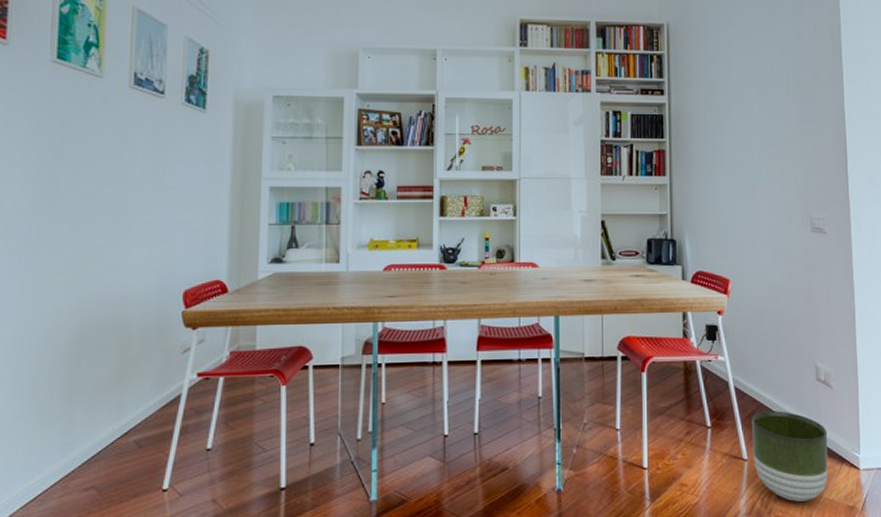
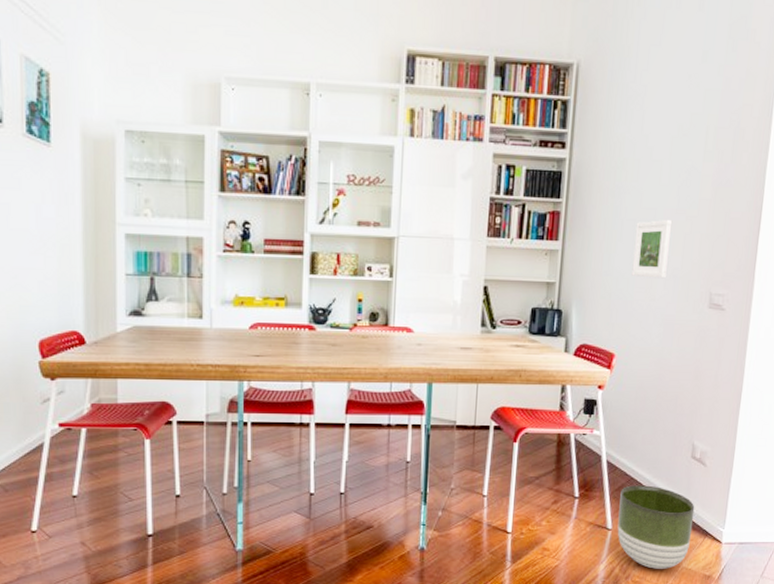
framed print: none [735,153,769,206] -> present [631,220,673,279]

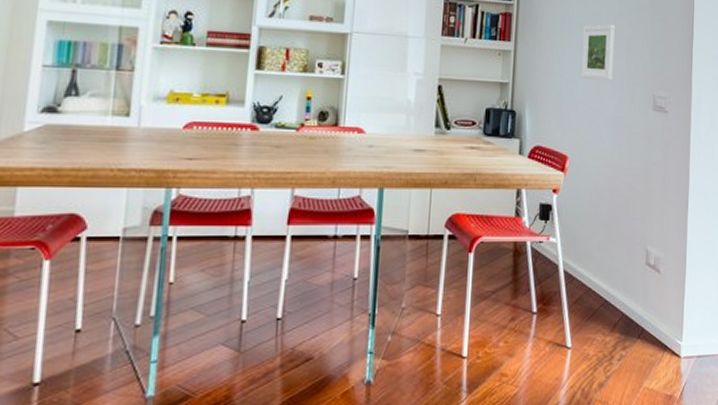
planter: present [617,485,695,569] -> none [577,296,653,391]

